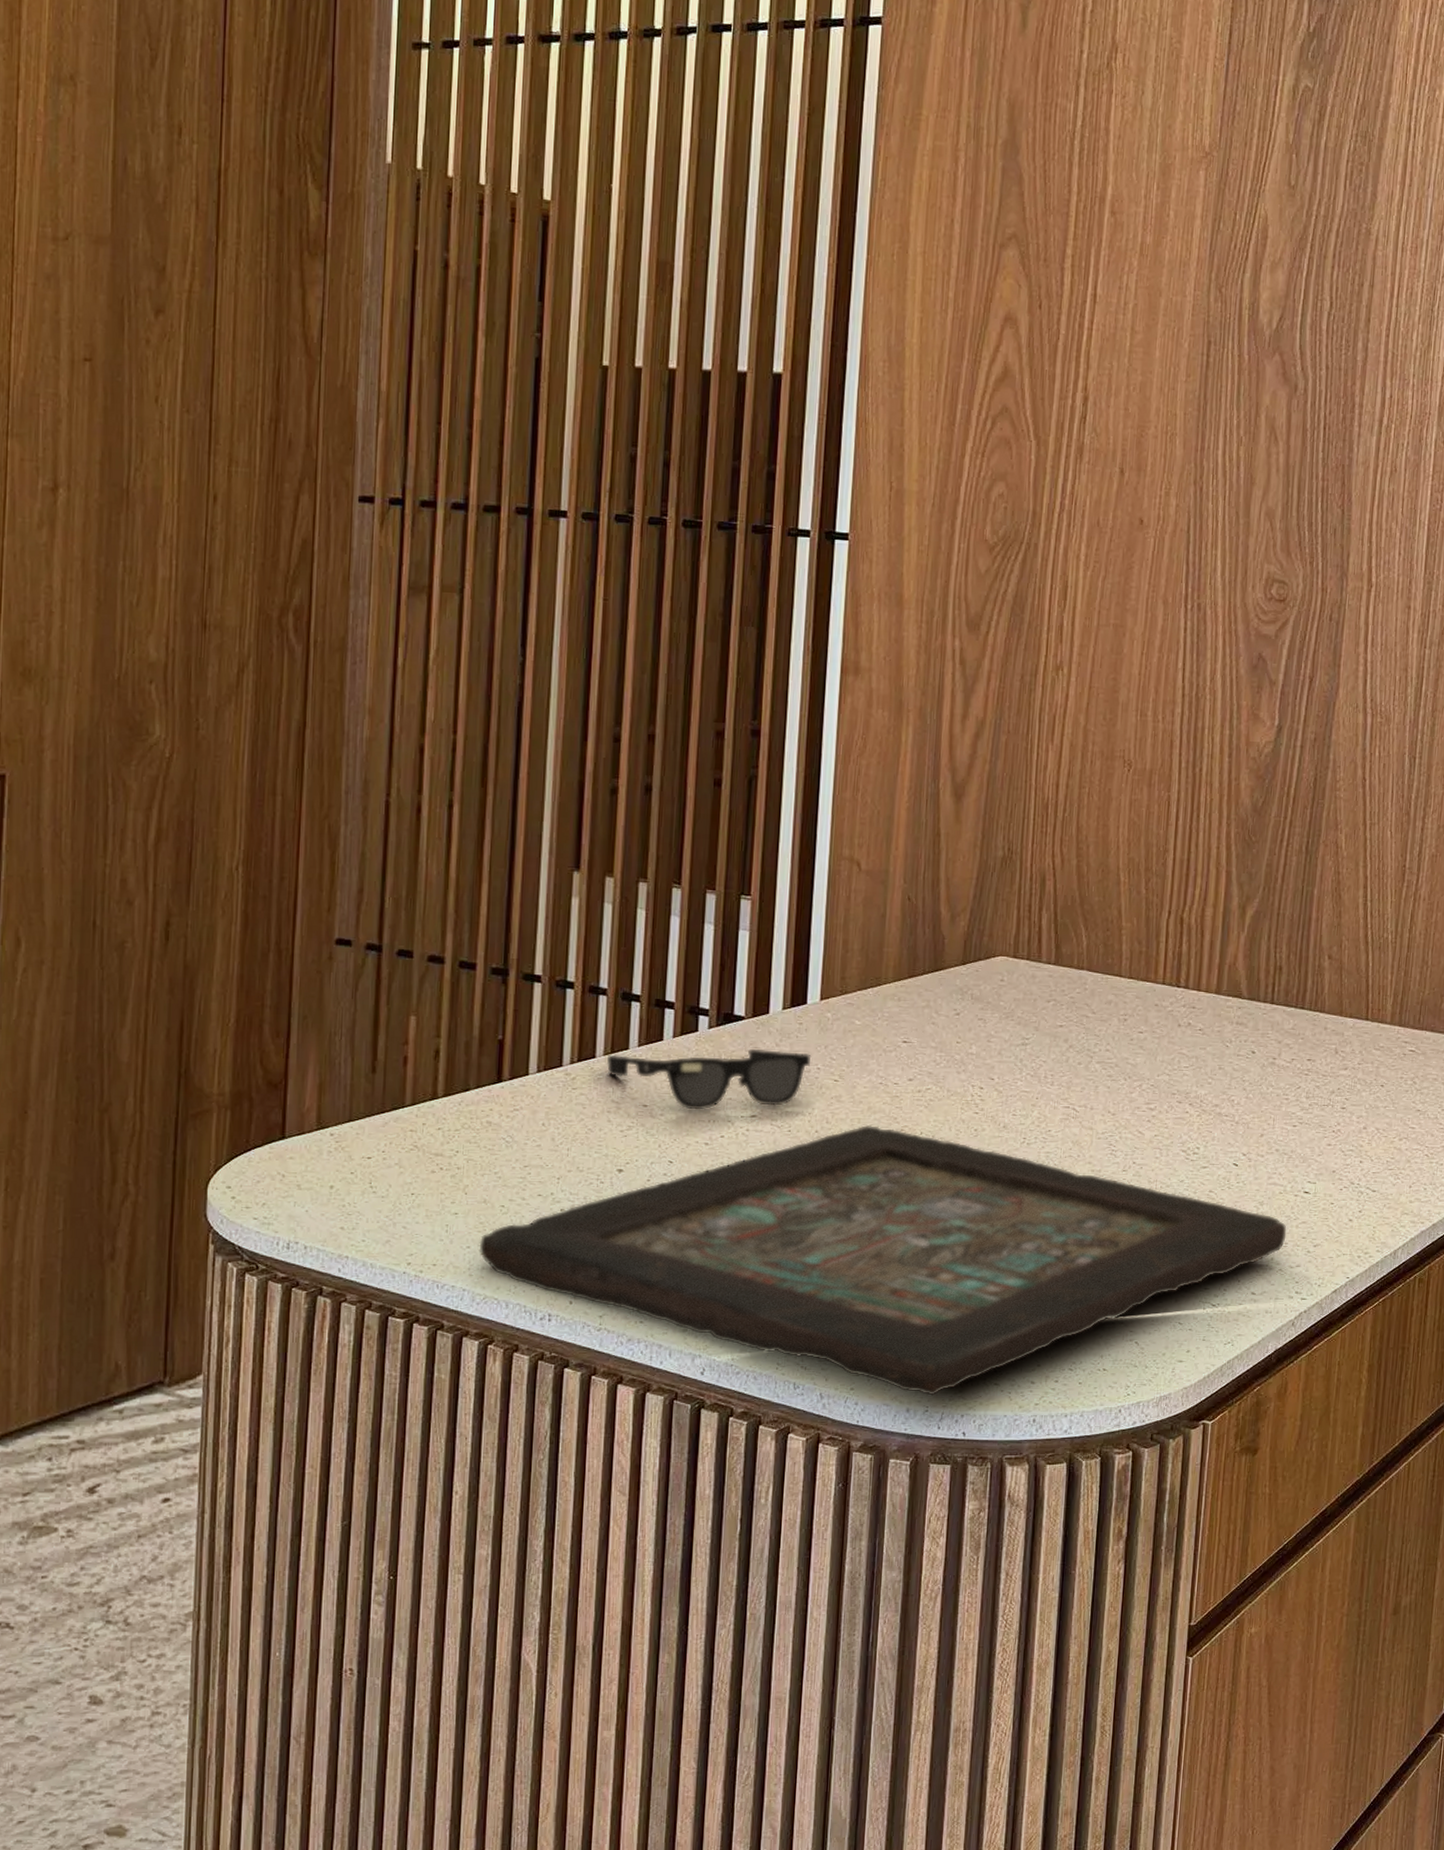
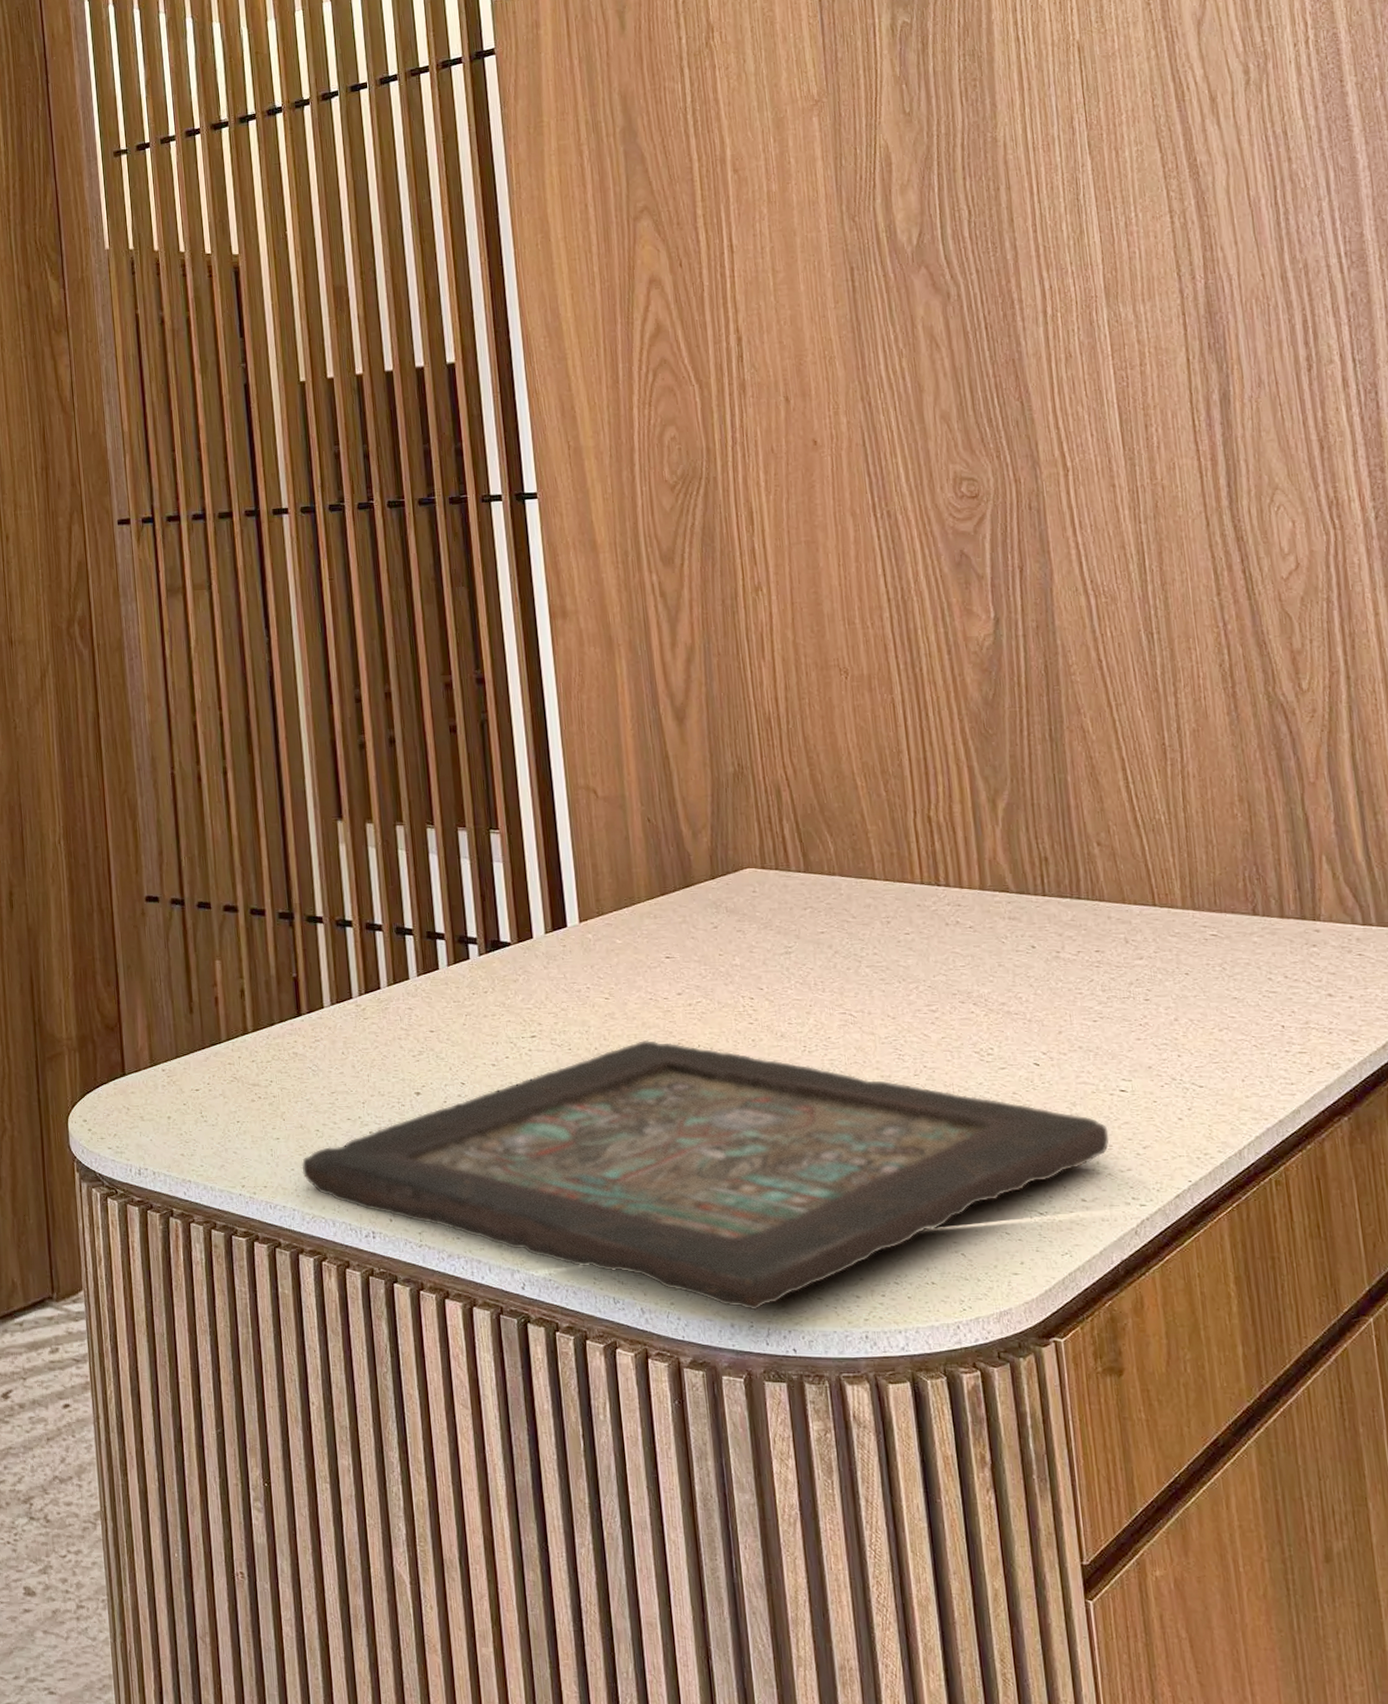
sunglasses: present [606,1049,812,1110] -> none [391,973,580,1033]

